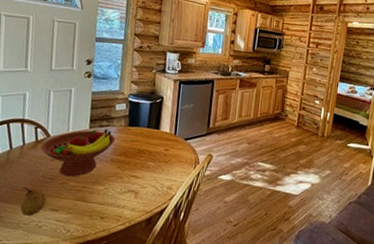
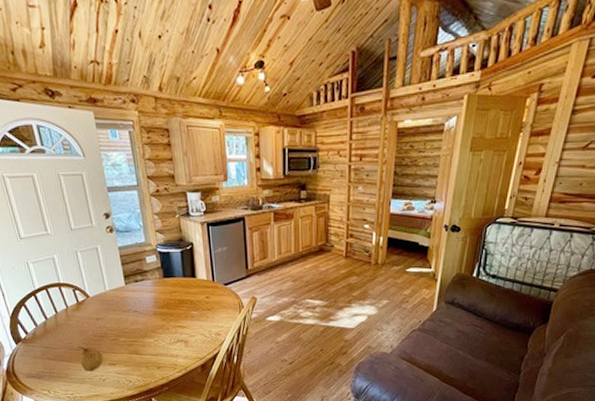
fruit bowl: present [40,129,116,177] -> none [83,283,154,333]

